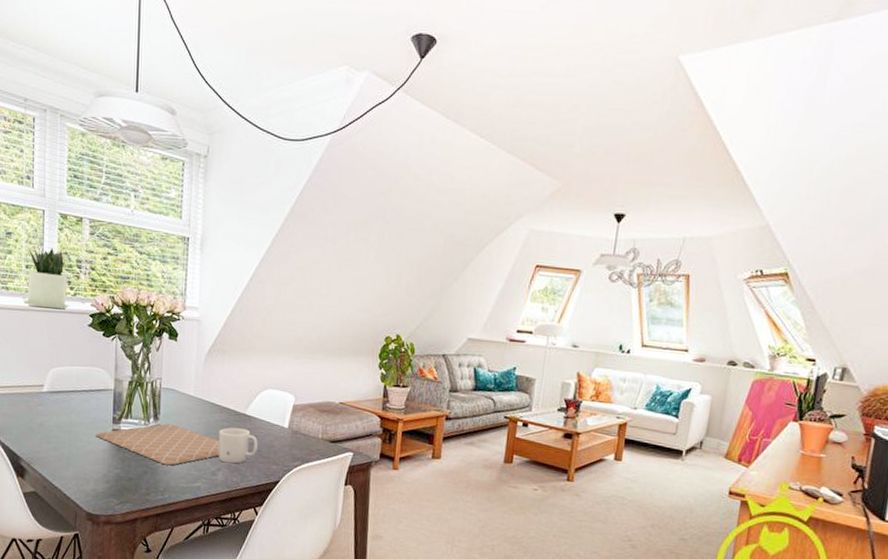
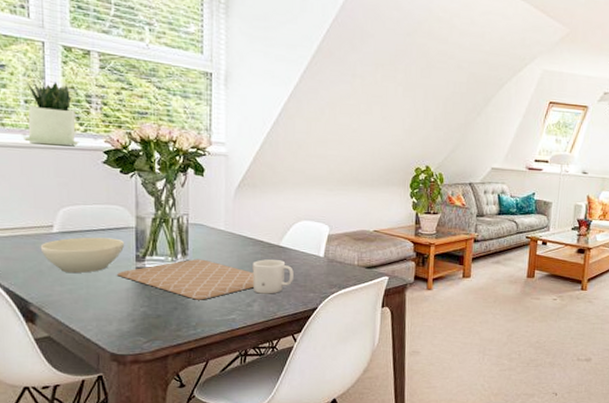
bowl: none [32,397,104,432] -> present [40,237,125,273]

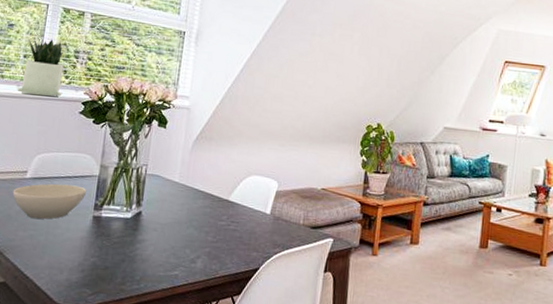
placemat: present [117,259,254,300] -> none [75,210,201,254]
mug: present [252,259,294,294] -> none [198,214,240,251]

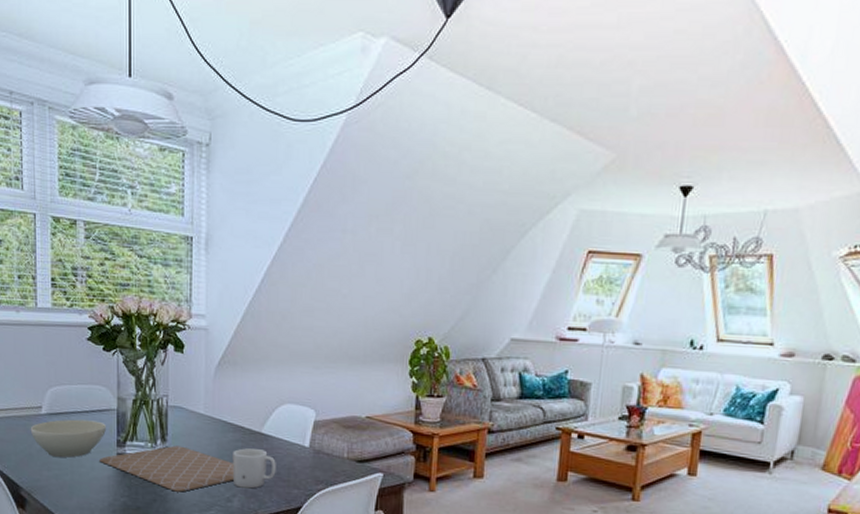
planter: present [17,37,65,97] -> none [17,254,66,323]
placemat: none [75,210,201,254] -> present [99,445,234,492]
mug: none [198,214,240,251] -> present [232,448,276,489]

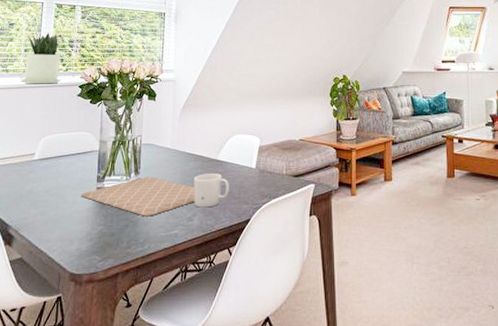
planter: none [17,254,66,323] -> present [21,33,61,84]
bowl: present [30,419,107,458] -> none [23,162,90,195]

